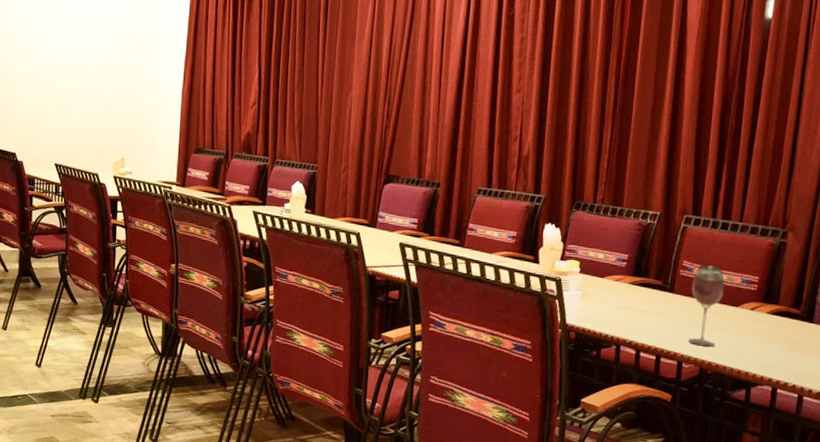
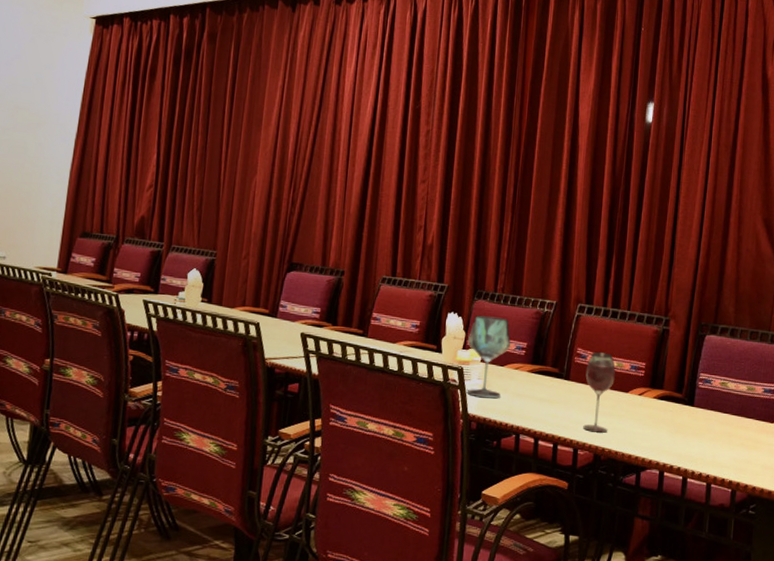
wine glass: none [565,227,611,310] -> present [466,315,511,399]

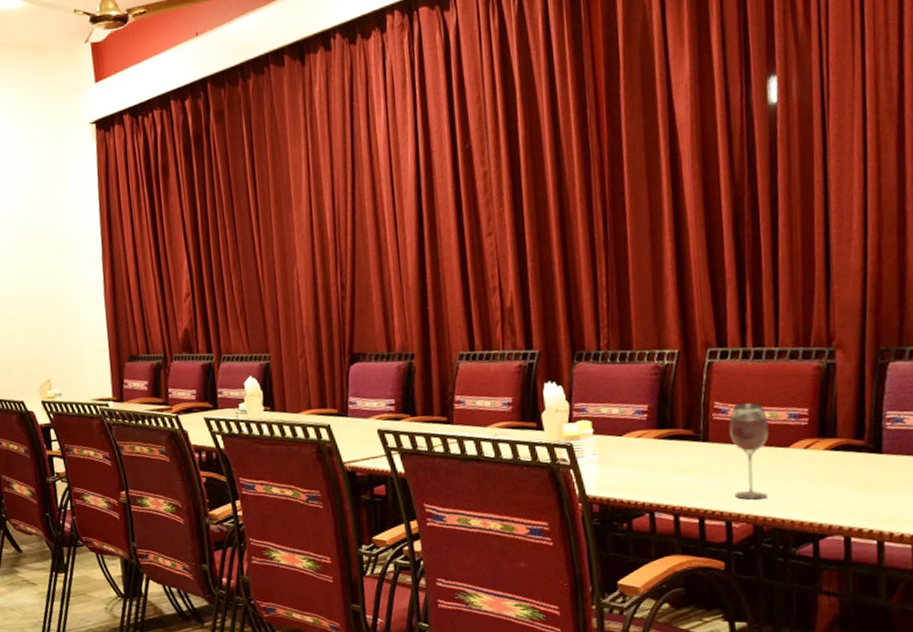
wine glass: present [466,315,511,399] -> none [573,379,627,476]

